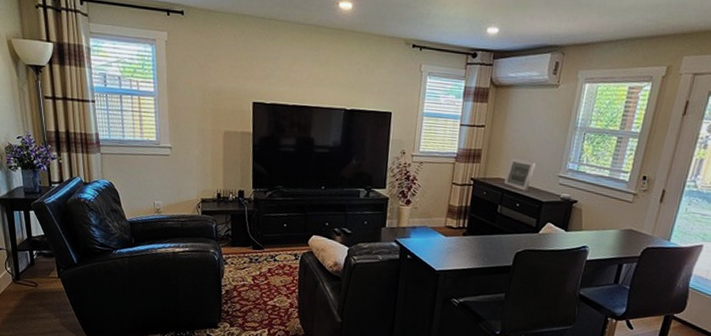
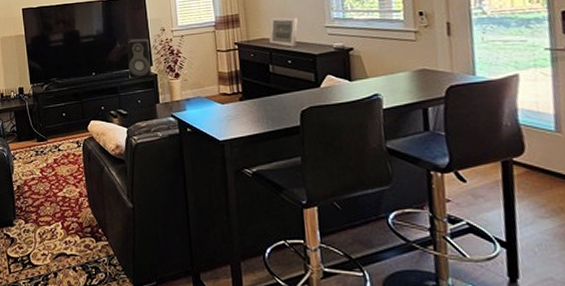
speaker: none [359,157,387,200] -> present [127,38,152,78]

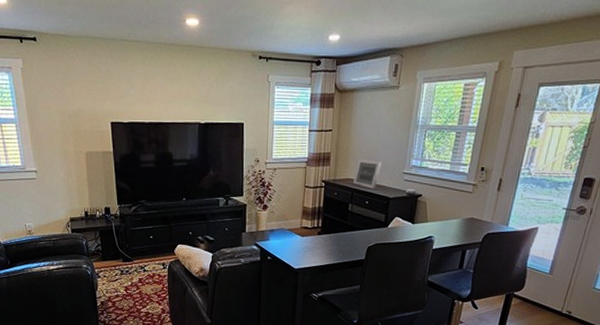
speaker: present [127,38,152,78] -> none [219,167,242,207]

